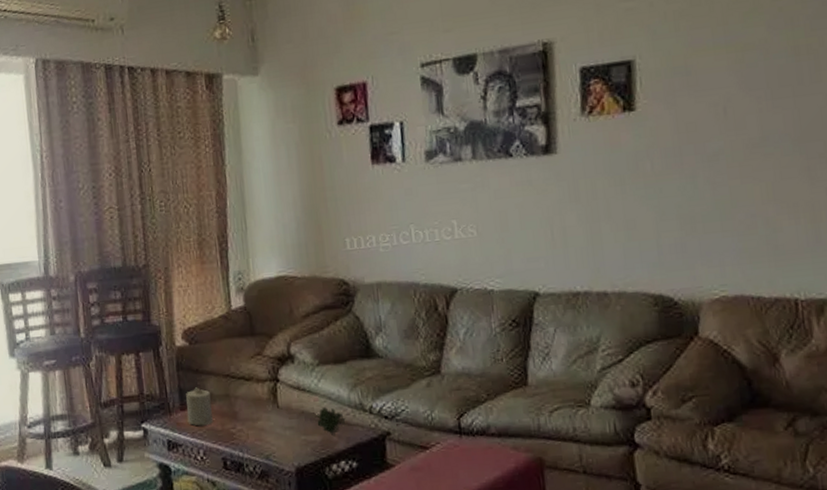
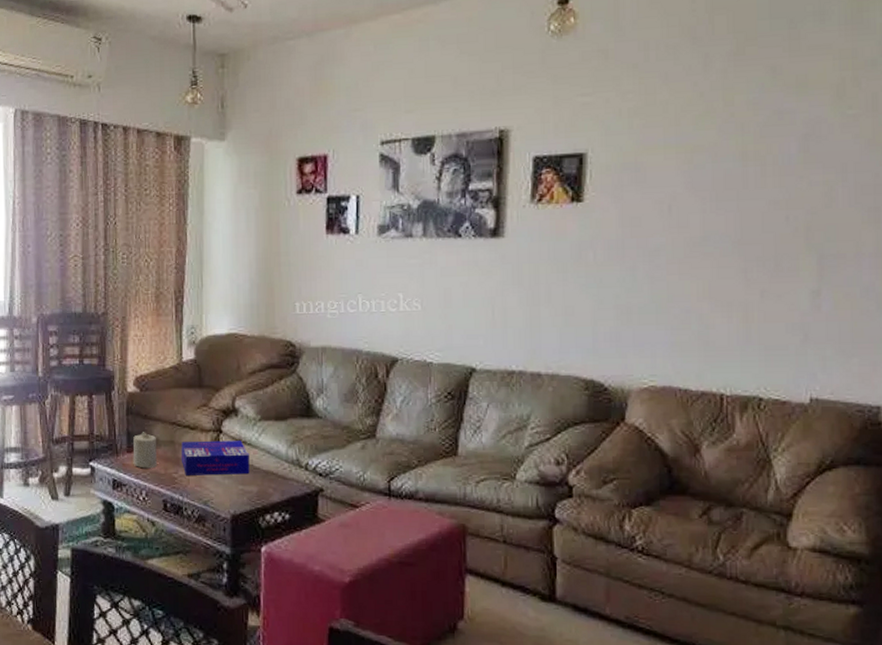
board game: none [237,388,312,430] -> present [181,441,250,475]
flower: present [317,406,346,437] -> none [255,460,282,489]

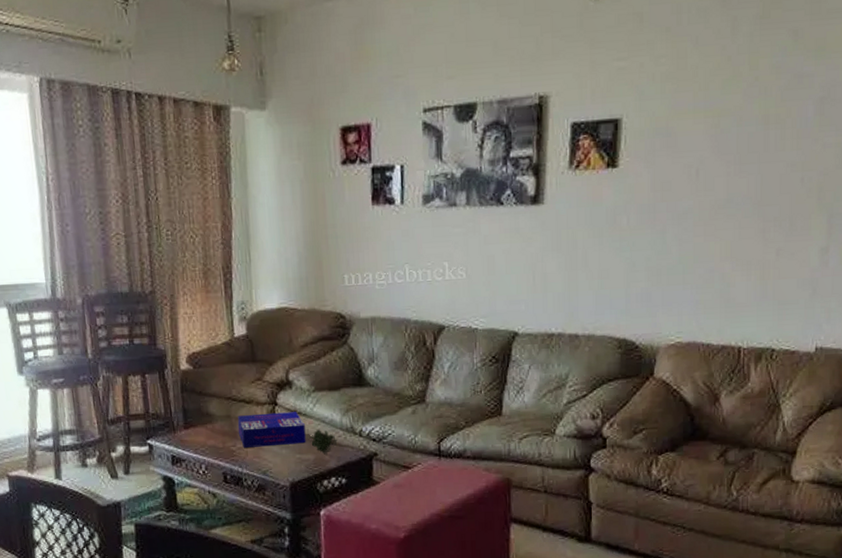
candle: present [133,432,157,469] -> none [189,408,215,444]
flower: none [255,460,282,489] -> present [311,429,338,456]

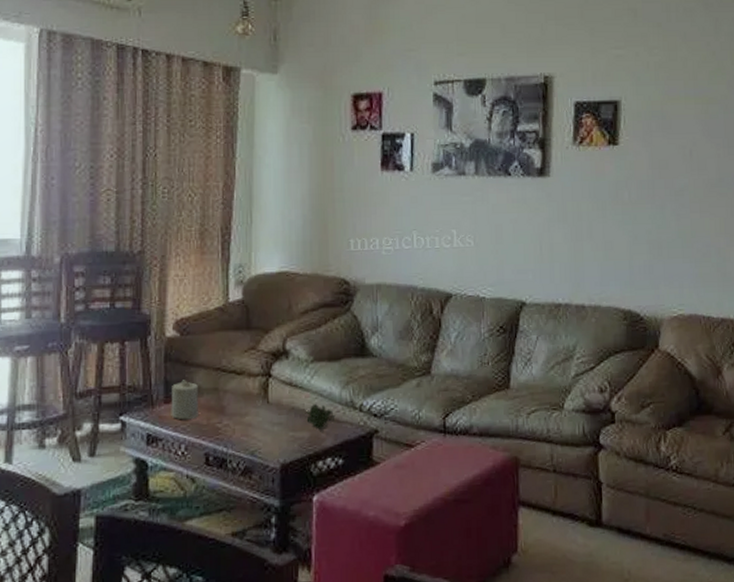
candle: none [189,408,215,444] -> present [171,380,199,420]
board game: present [238,412,306,448] -> none [226,384,301,425]

